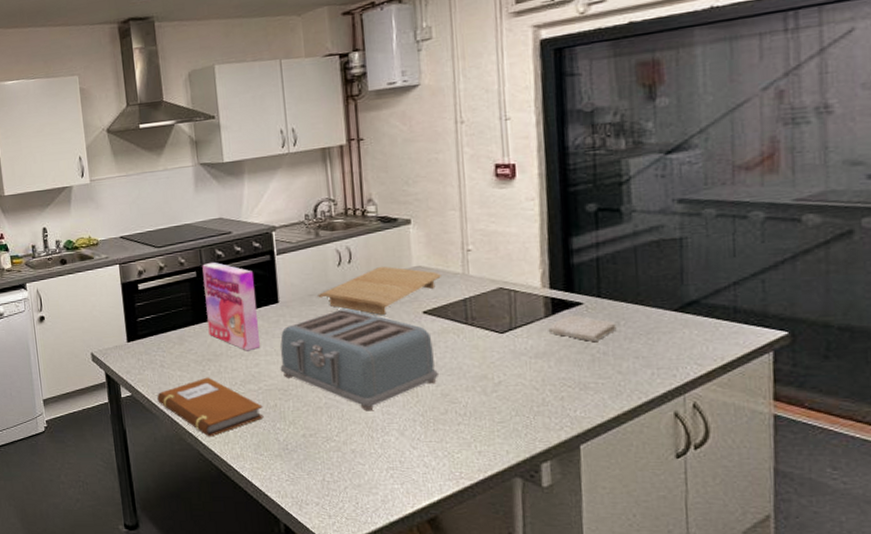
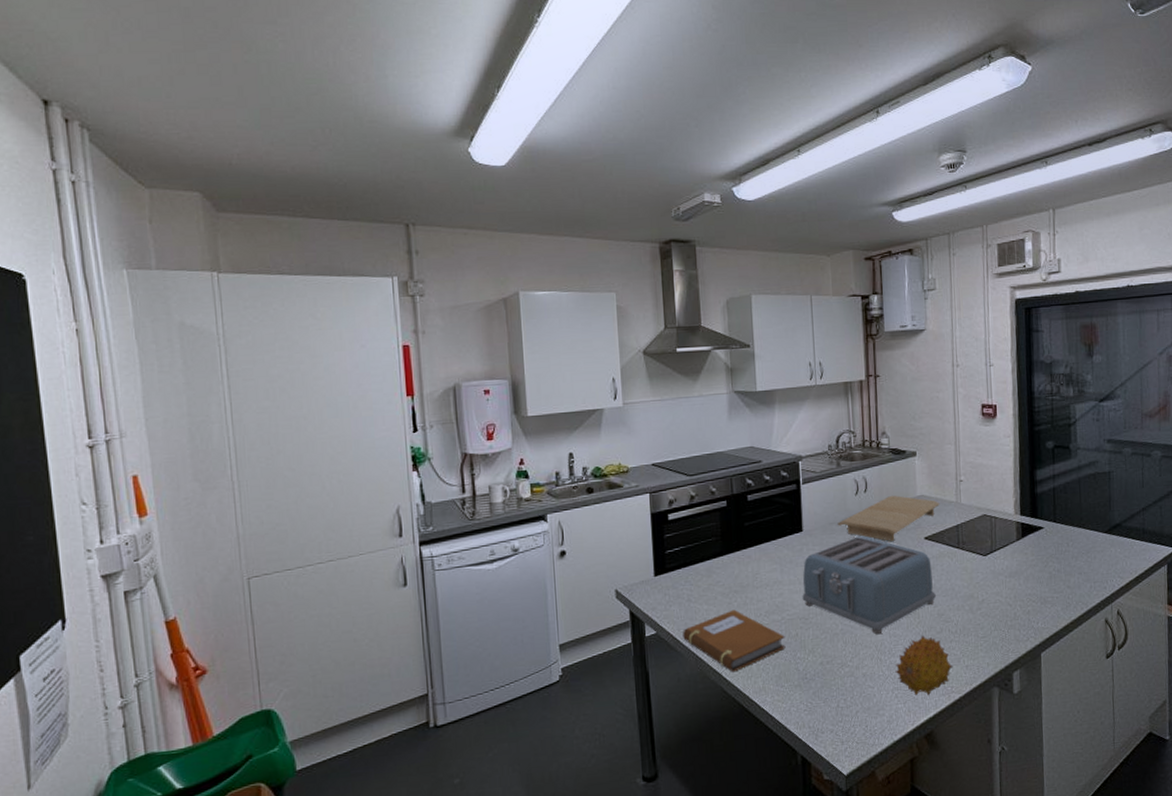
cereal box: present [202,262,260,351] -> none [733,491,784,581]
fruit: none [389,416,462,478] -> present [895,636,953,695]
washcloth: present [548,315,617,341] -> none [1019,538,1067,561]

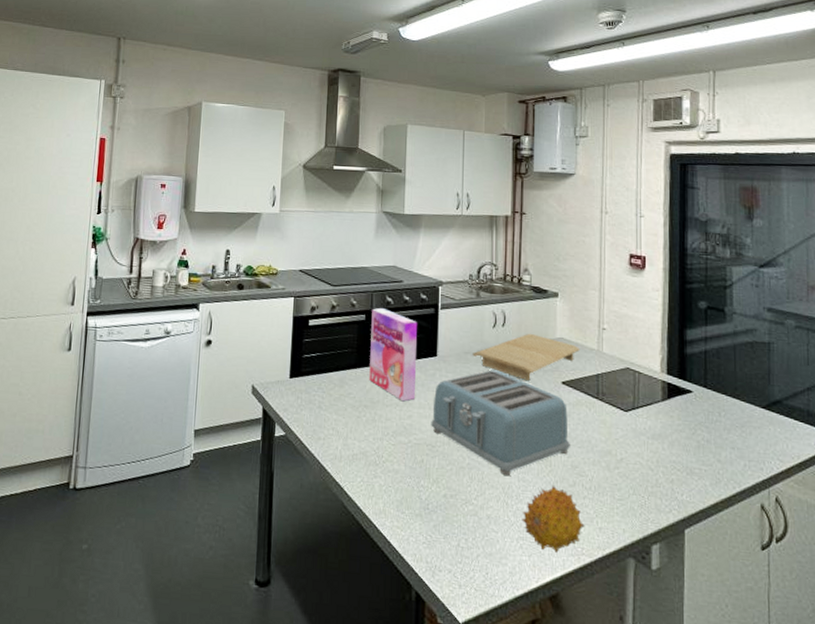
notebook: present [683,609,786,673] -> none [310,424,410,489]
cereal box: none [733,491,784,581] -> present [369,308,417,402]

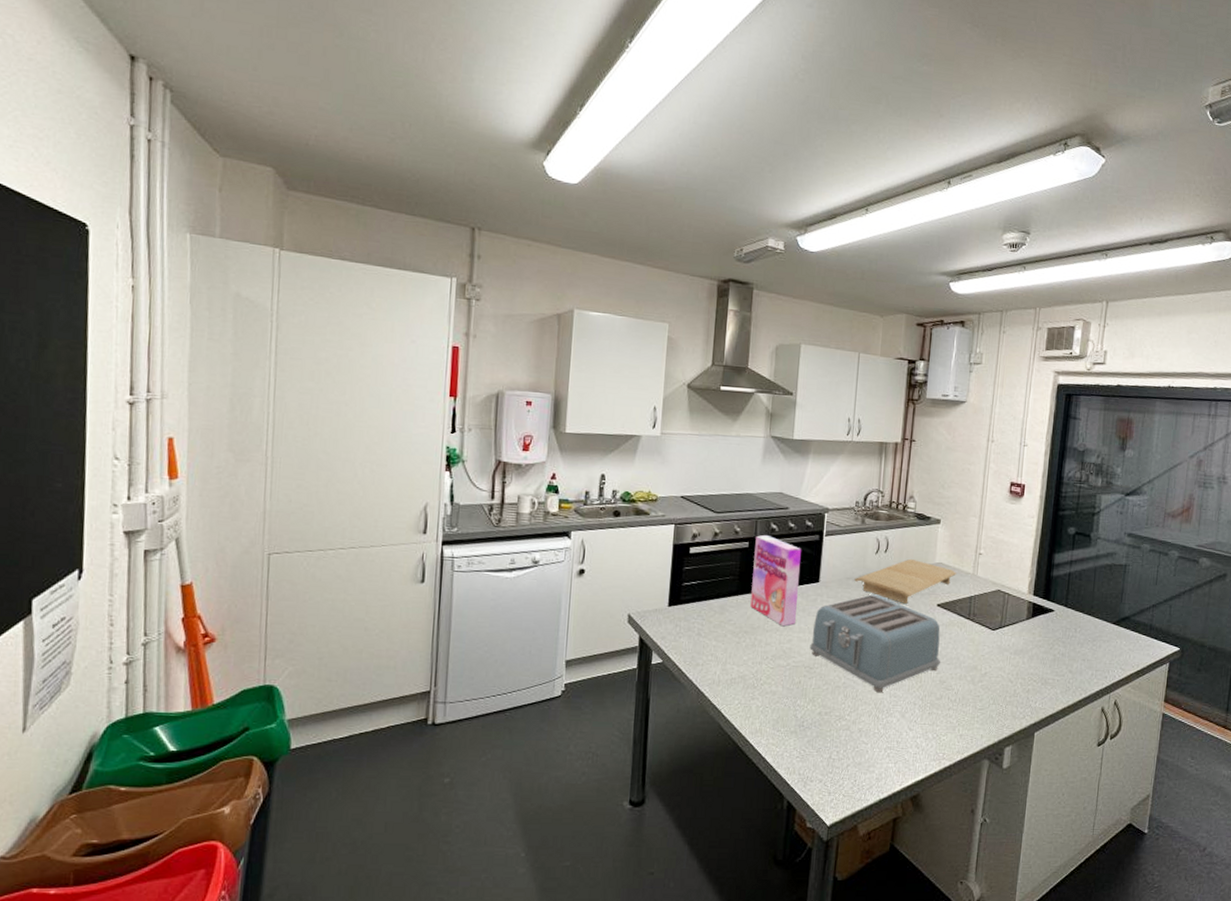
fruit: present [521,486,585,552] -> none [890,700,948,758]

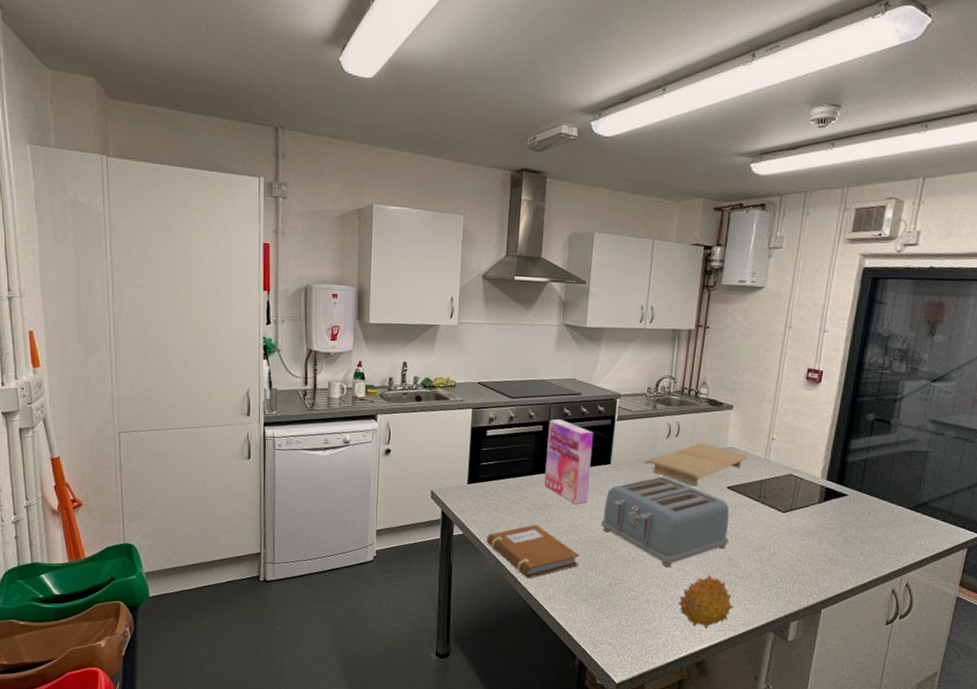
notebook: none [688,649,788,711] -> present [487,524,580,579]
fruit: none [890,700,948,758] -> present [677,575,734,628]

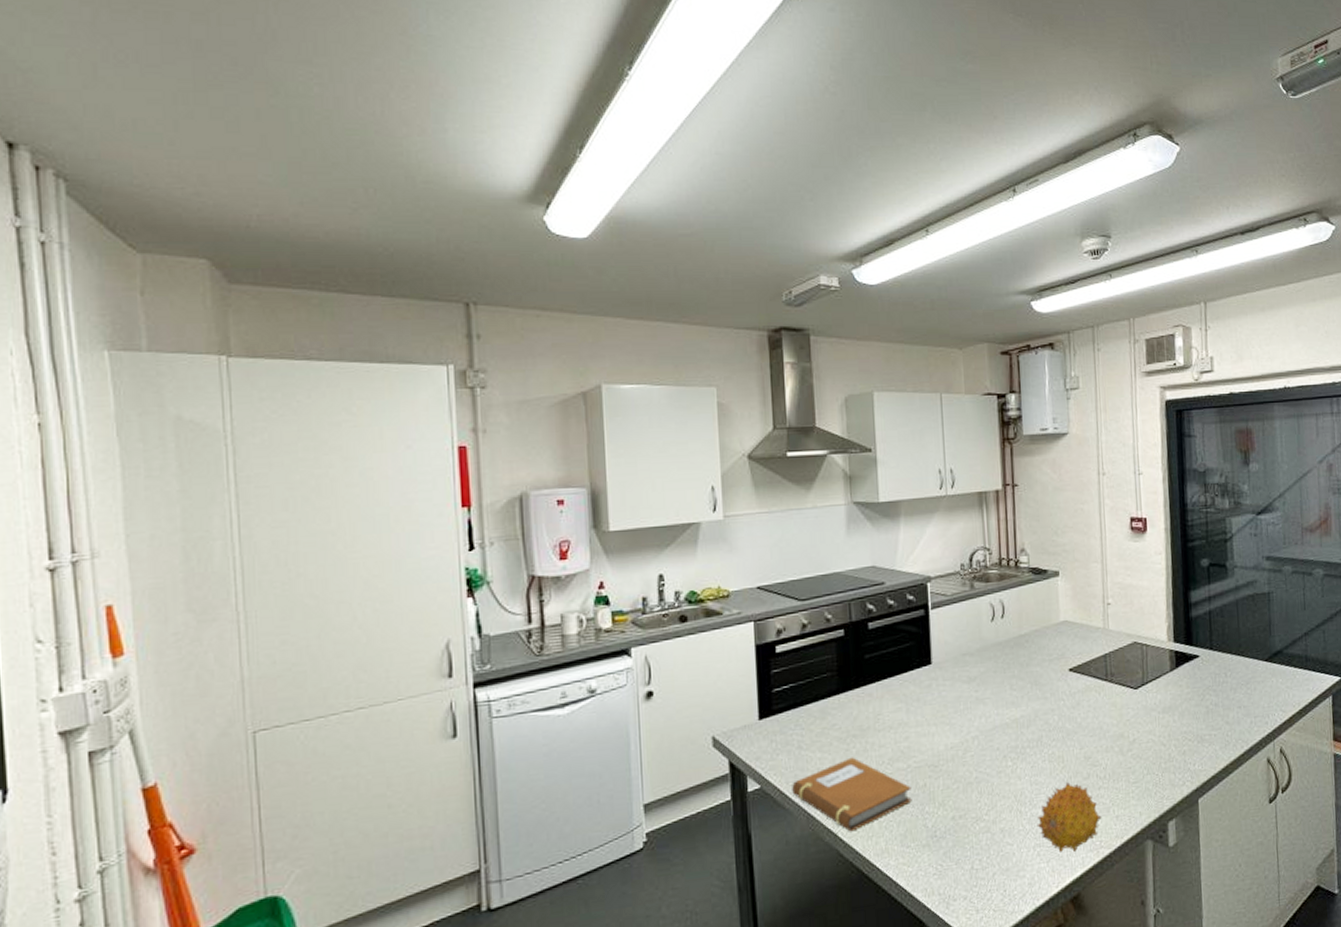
cereal box: present [544,419,593,505] -> none [851,618,910,723]
toaster: present [601,476,730,567] -> none [931,668,1082,782]
cutting board: present [645,443,749,486] -> none [971,620,1086,674]

